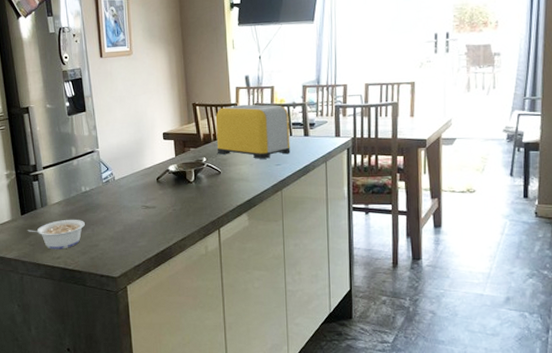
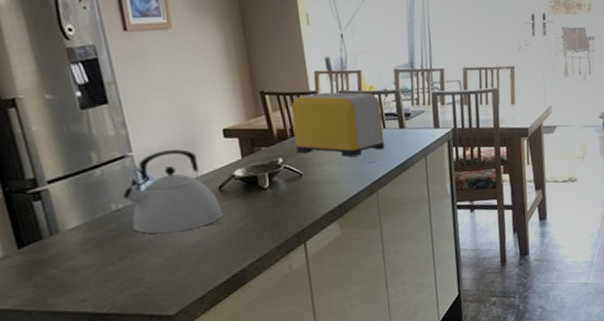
legume: present [27,219,85,250] -> none [30,247,120,291]
kettle: none [90,147,158,212] -> present [122,149,223,234]

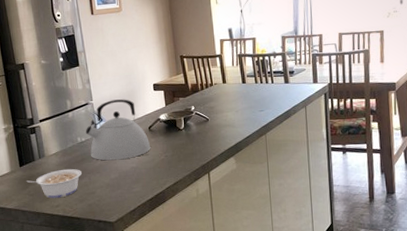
legume: none [30,247,120,291] -> present [26,168,82,199]
toaster: present [291,91,385,157] -> none [202,55,273,106]

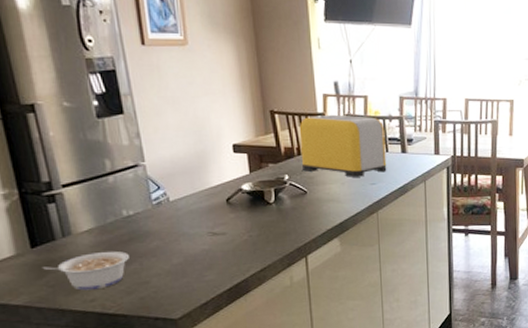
kettle: present [85,99,151,161] -> none [134,161,230,241]
toaster: none [202,55,273,106] -> present [299,114,387,177]

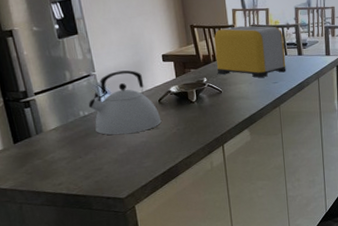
legume: present [42,251,129,291] -> none [22,144,86,177]
kettle: none [134,161,230,241] -> present [88,70,162,135]

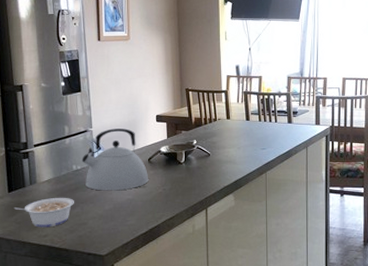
legume: none [22,144,86,177] -> present [14,197,74,228]
toaster: present [214,25,286,78] -> none [207,91,275,143]

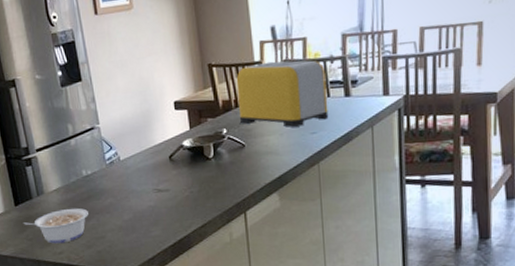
kettle: present [82,128,149,191] -> none [91,121,172,198]
toaster: none [207,91,275,143] -> present [236,60,329,127]

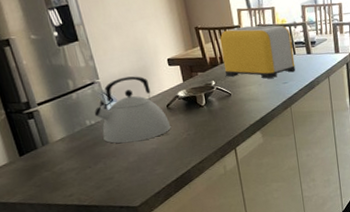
legume: present [23,208,88,244] -> none [29,154,95,188]
kettle: none [91,121,172,198] -> present [94,76,171,144]

